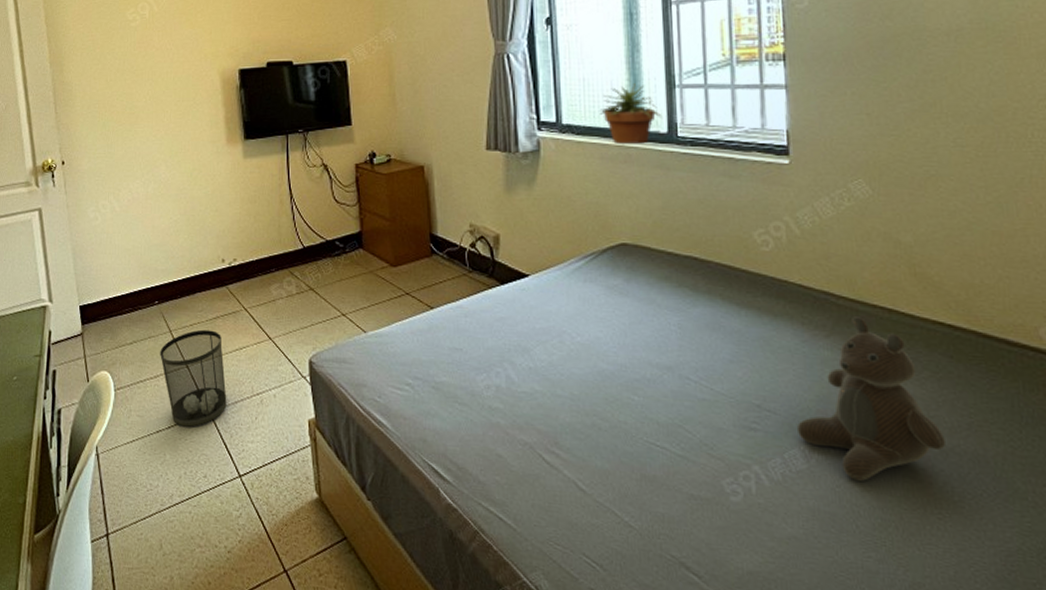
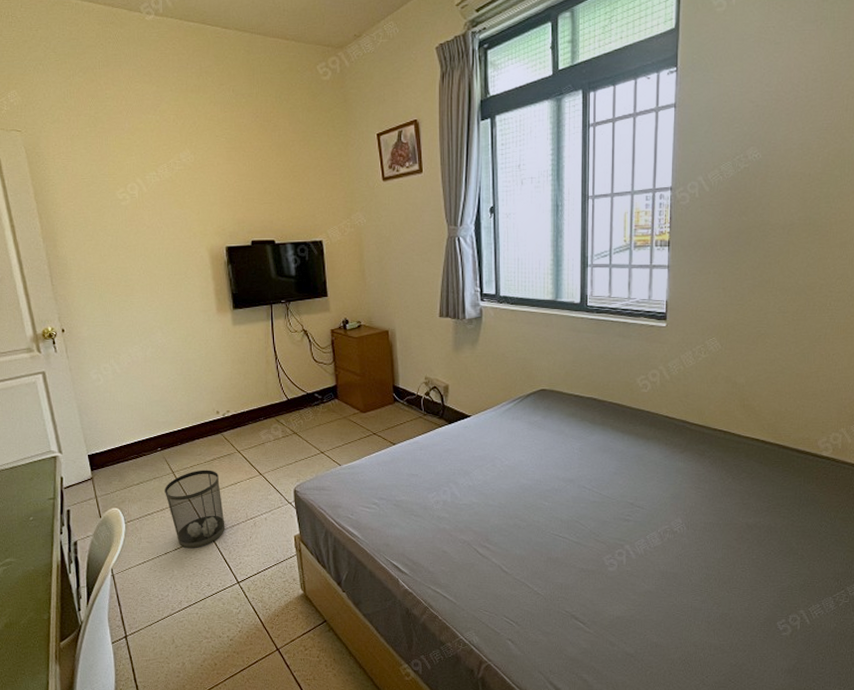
potted plant: present [599,83,663,145] -> none [529,263,577,313]
stuffed animal: present [796,316,945,481] -> none [656,437,751,550]

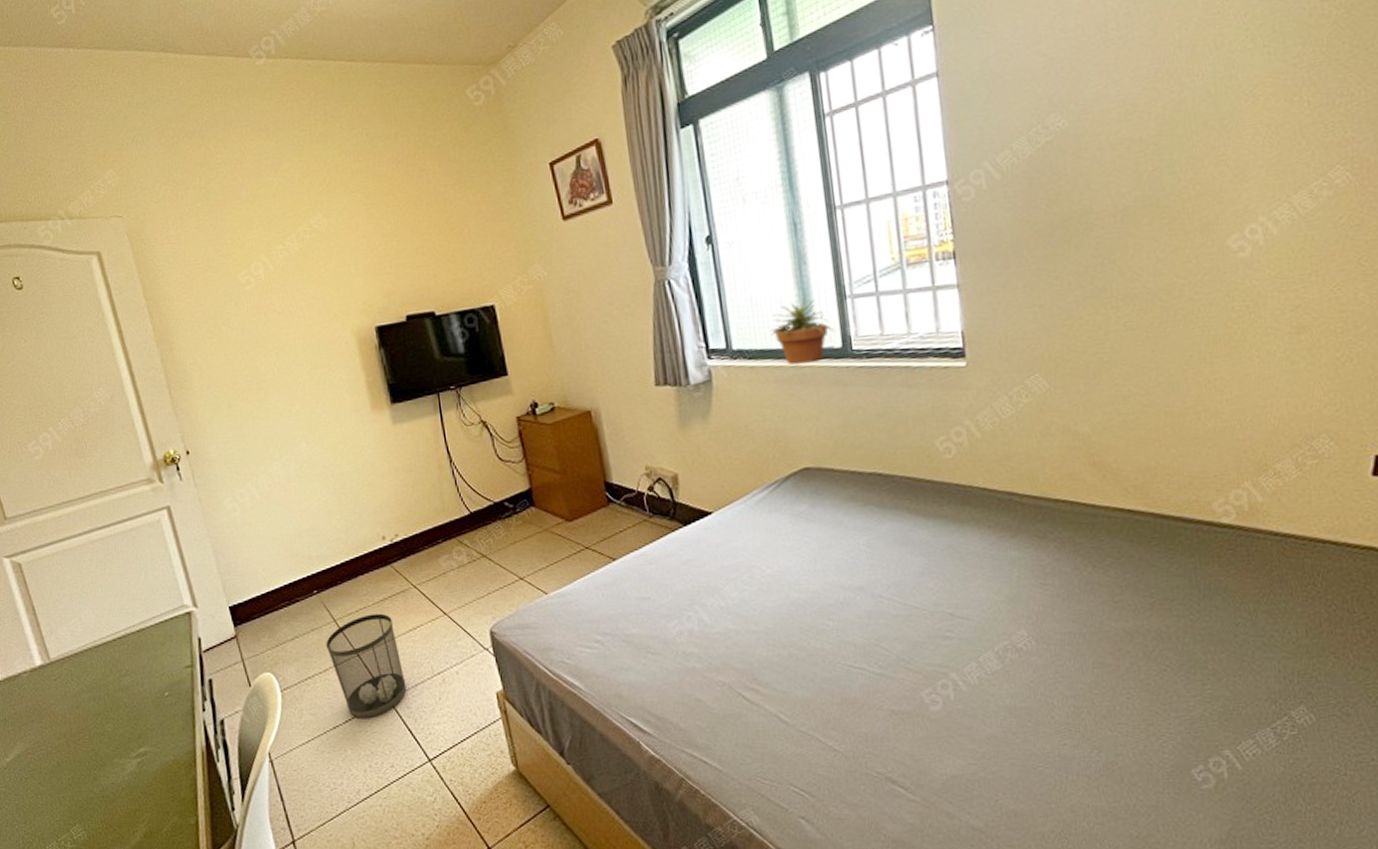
potted plant: none [529,263,577,313] -> present [770,298,836,366]

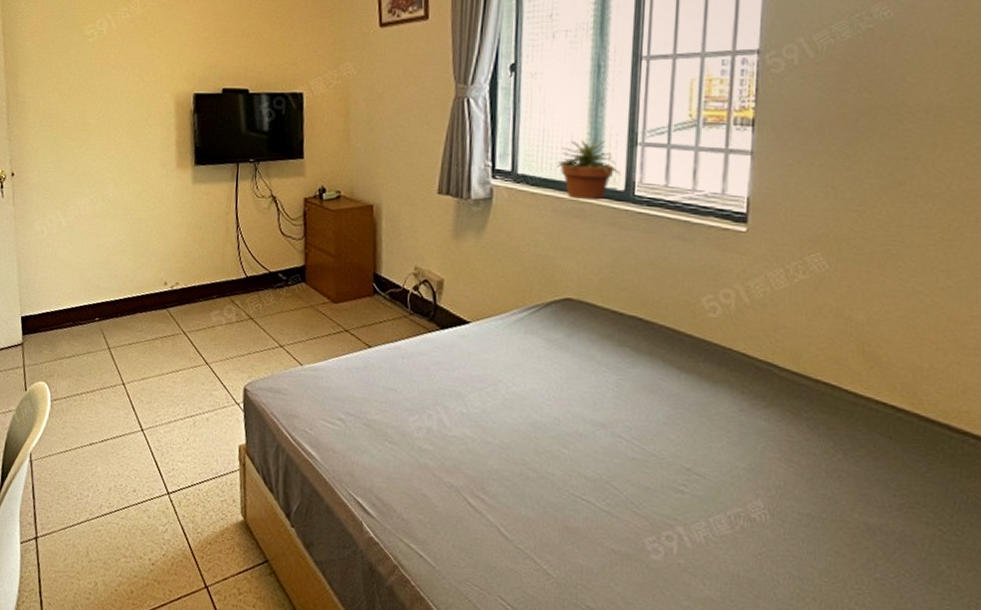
waste bin: present [326,613,407,718] -> none [97,349,161,443]

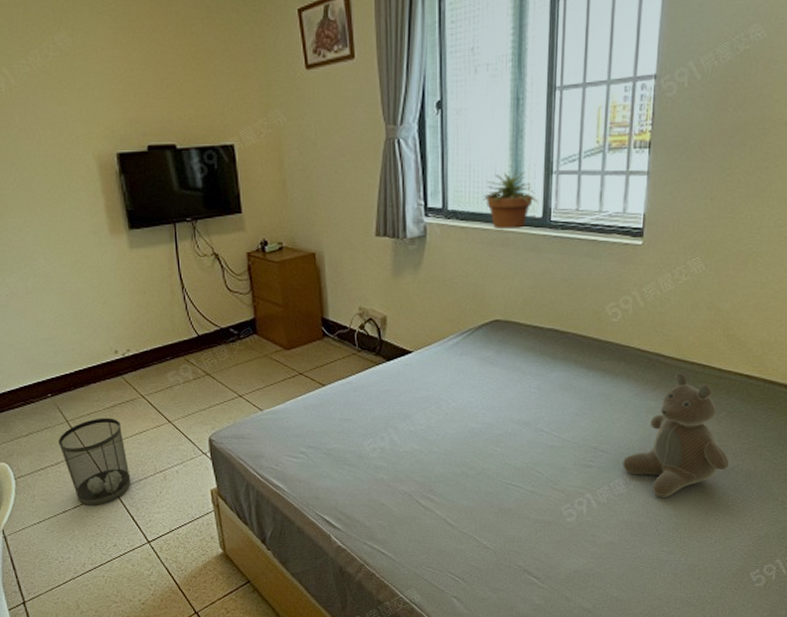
waste bin: none [97,349,161,443] -> present [58,418,131,505]
stuffed animal: none [724,390,874,551] -> present [622,372,729,497]

